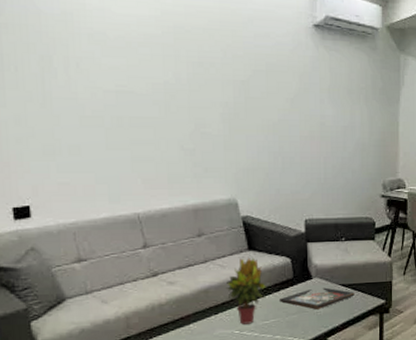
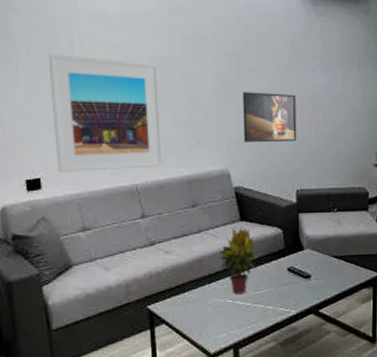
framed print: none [39,73,168,200] -> present [47,53,164,172]
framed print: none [251,121,305,171] -> present [242,92,297,142]
decorative tray: present [280,287,355,310] -> none [271,259,347,281]

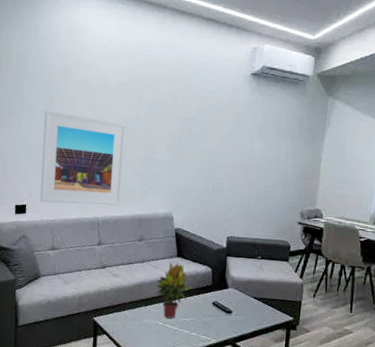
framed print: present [242,92,297,142] -> none [187,151,235,195]

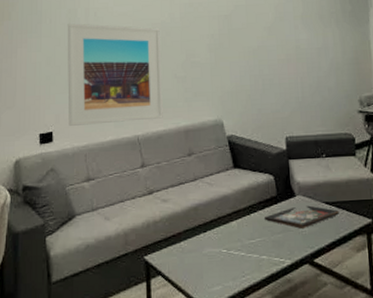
potted plant: present [156,262,189,319] -> none [213,175,251,243]
decorative tray: none [198,297,265,316] -> present [265,205,339,229]

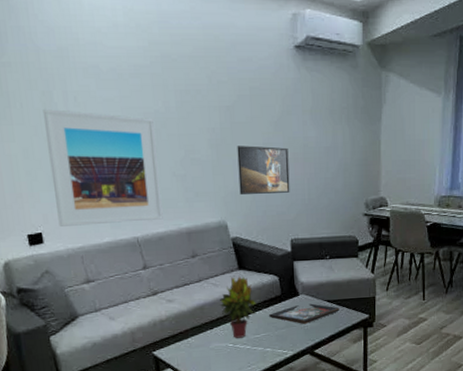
potted plant: none [213,175,251,243] -> present [219,276,256,338]
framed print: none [233,49,284,94] -> present [237,145,290,194]

